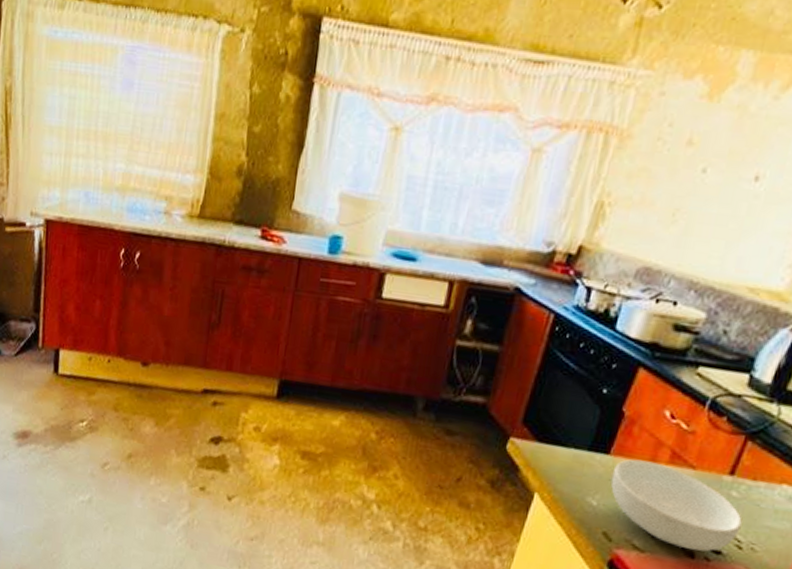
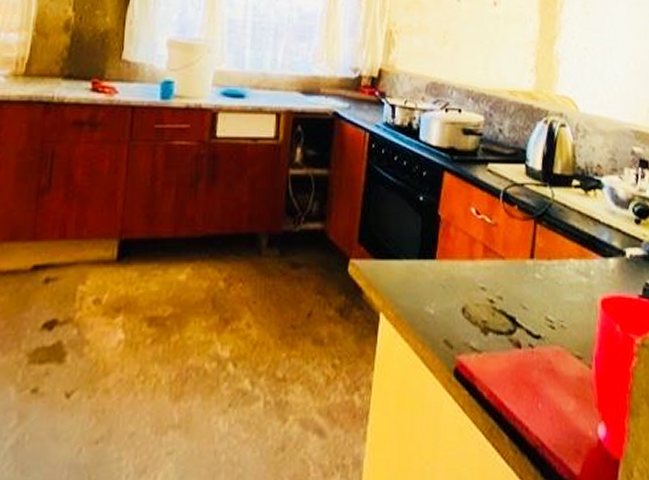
cereal bowl: present [610,459,742,552] -> none [441,259,549,339]

